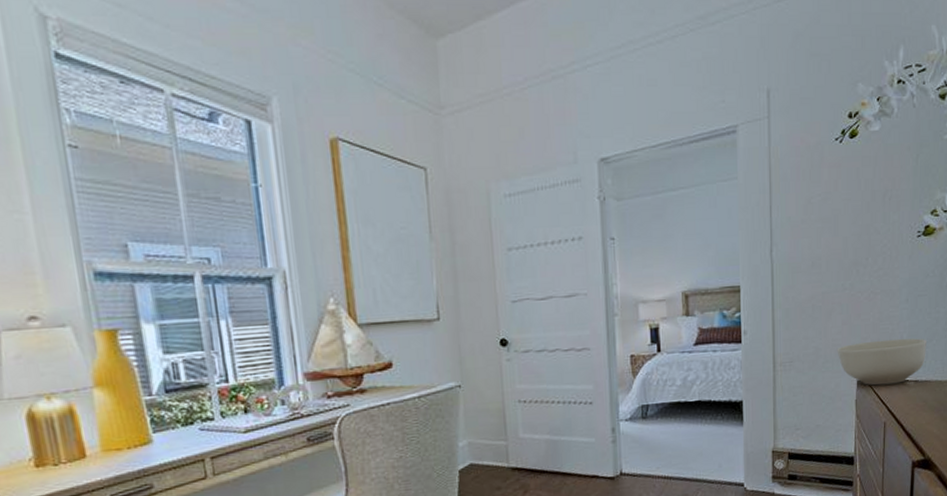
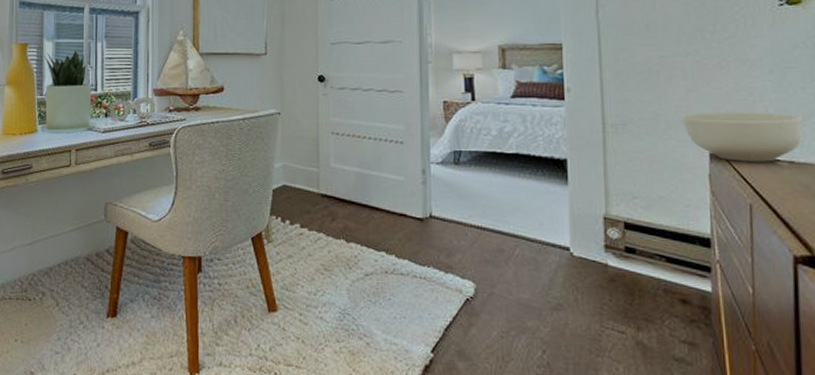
planter: none [146,332,234,442] -> present [40,50,96,134]

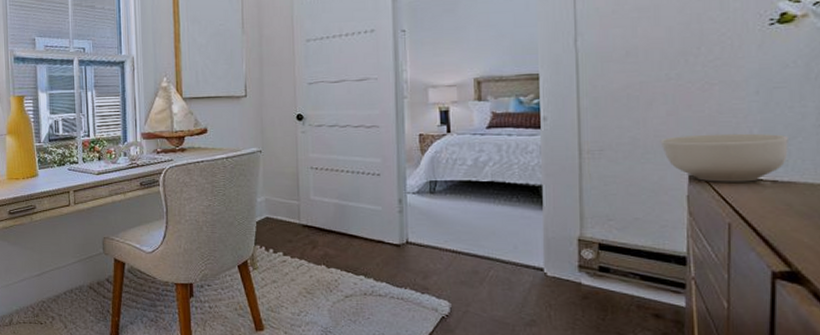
planter: present [40,50,96,134] -> none [40,100,91,177]

